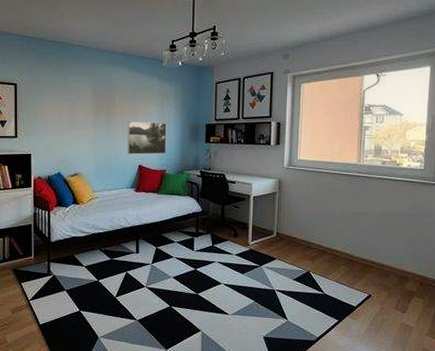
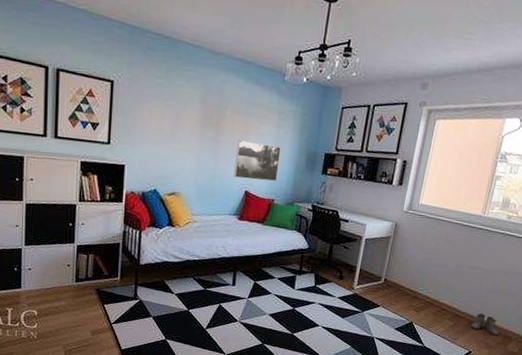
boots: none [366,256,394,277] -> present [470,313,499,336]

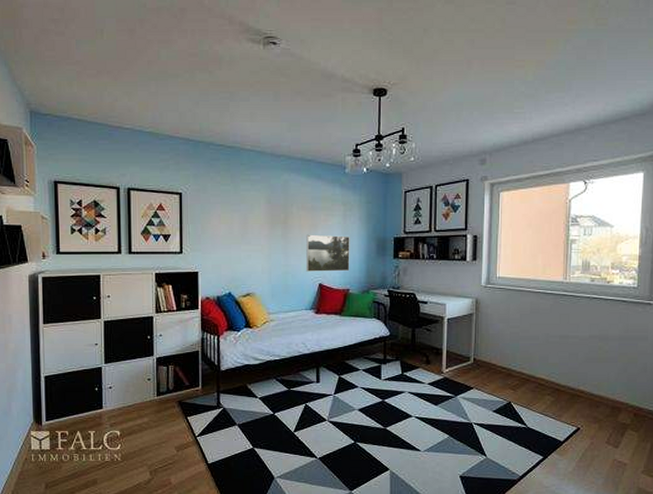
boots: present [470,313,499,336] -> none [573,385,605,408]

